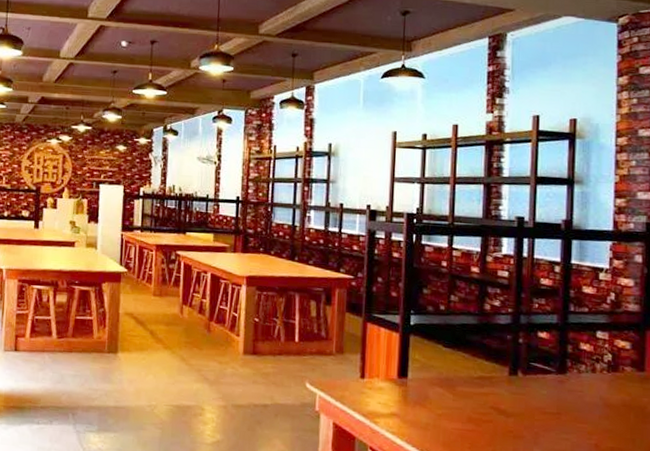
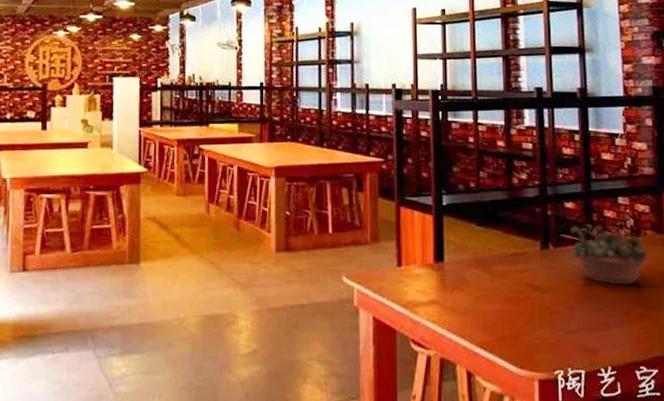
succulent planter: none [536,355,625,418] -> present [567,224,649,285]

